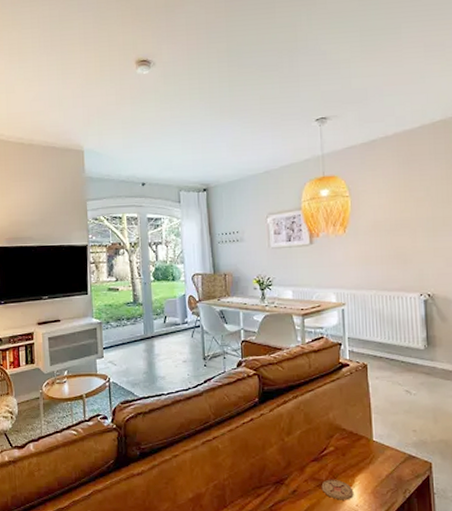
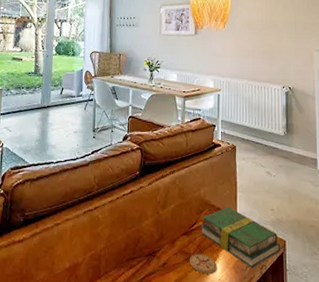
book: none [331,431,426,492] -> present [200,207,281,268]

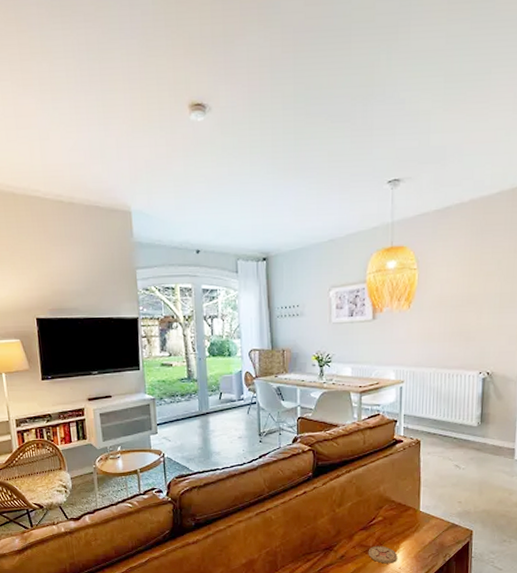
book: present [200,207,281,268] -> none [379,502,467,557]

